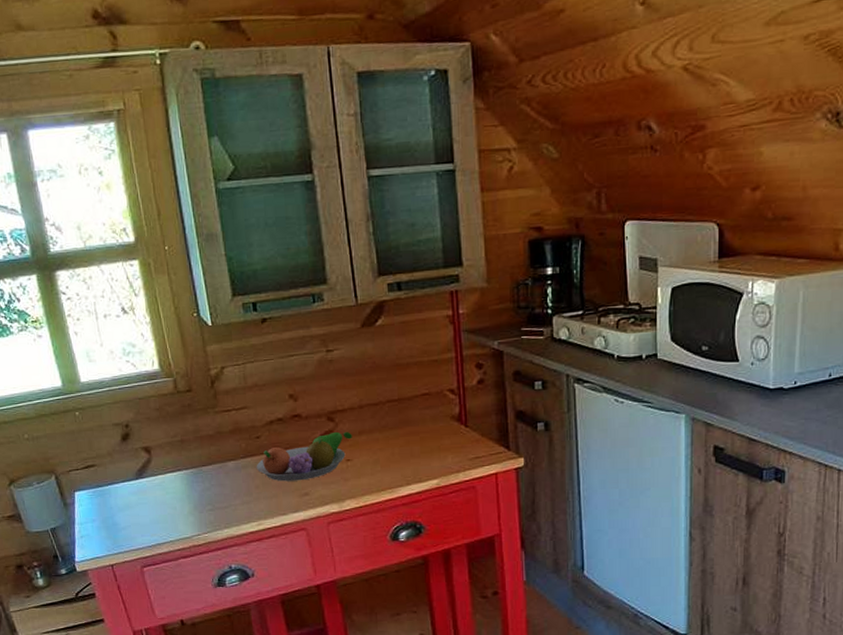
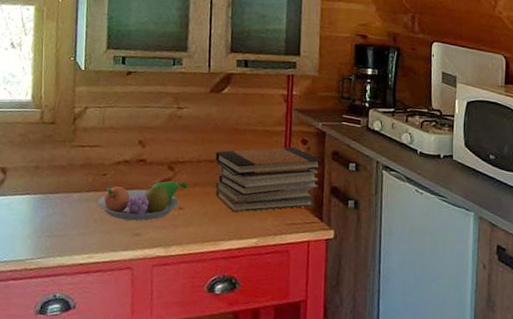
book stack: none [378,374,503,456] -> present [215,147,322,213]

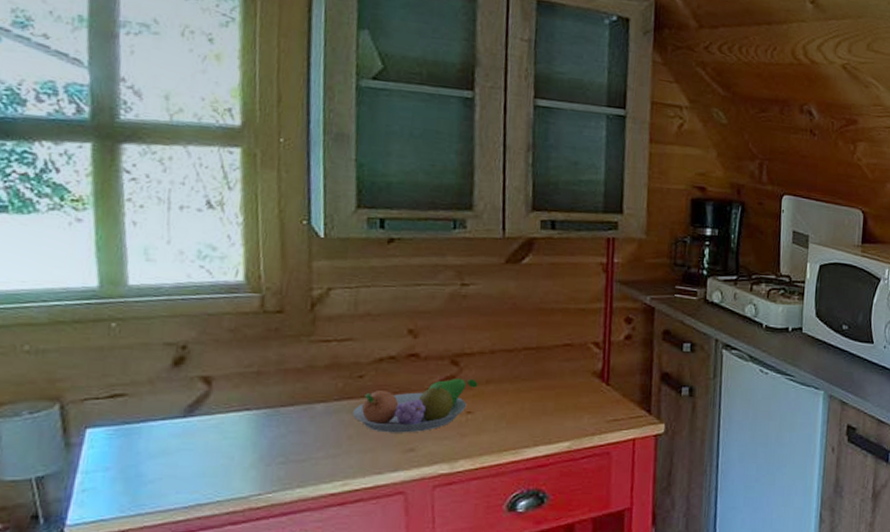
book stack: present [215,147,322,213] -> none [514,328,650,412]

